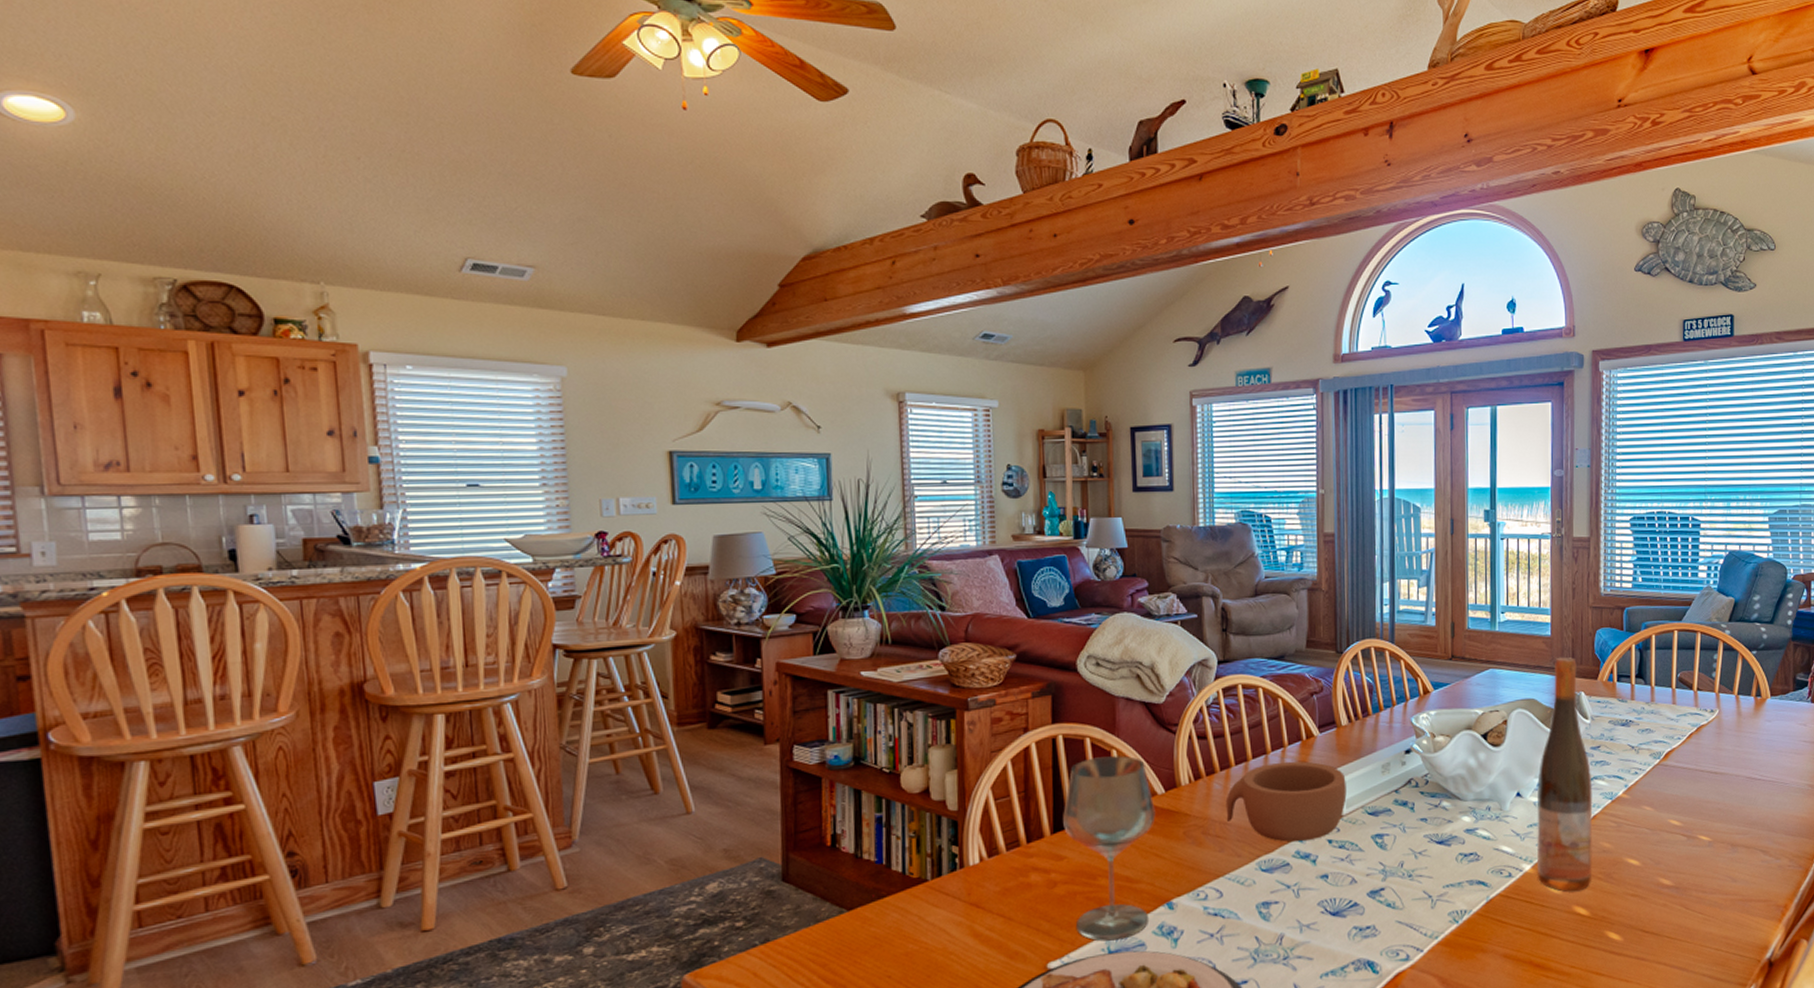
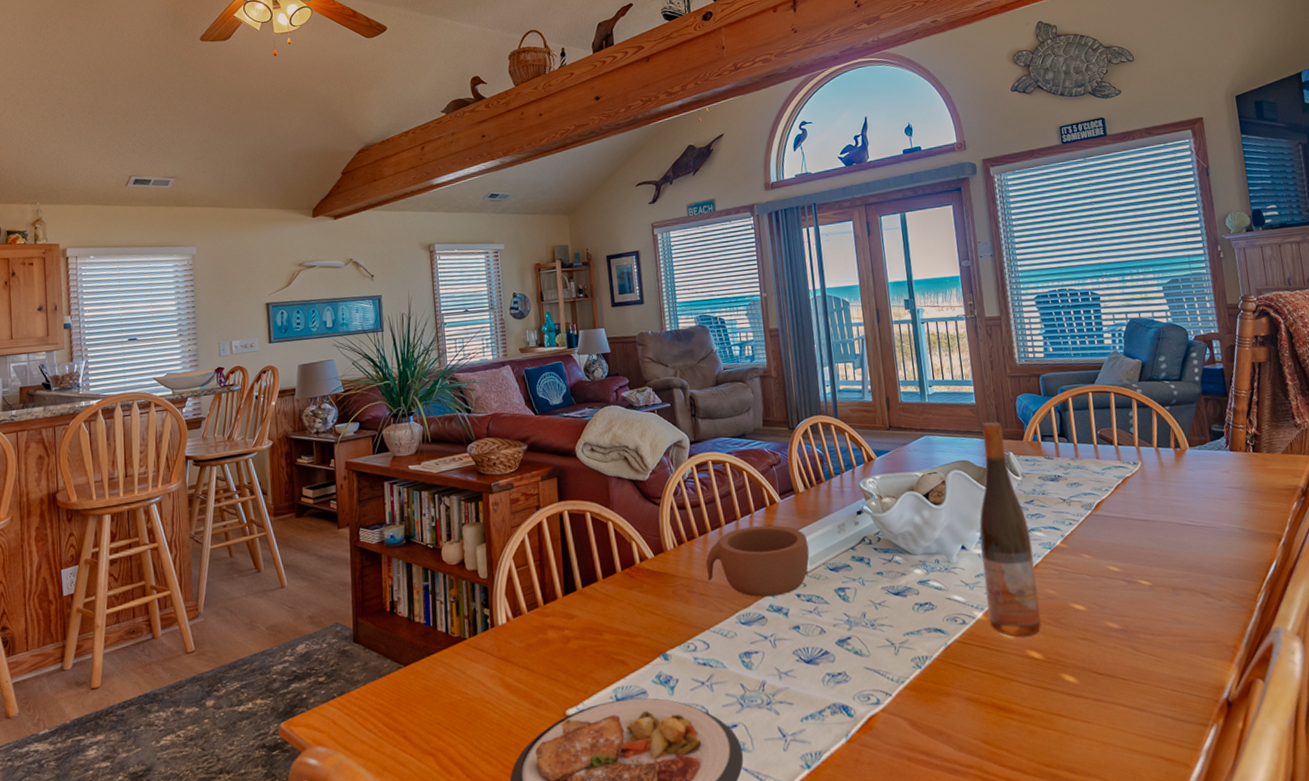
wine glass: present [1063,755,1156,941] -> none [571,526,648,690]

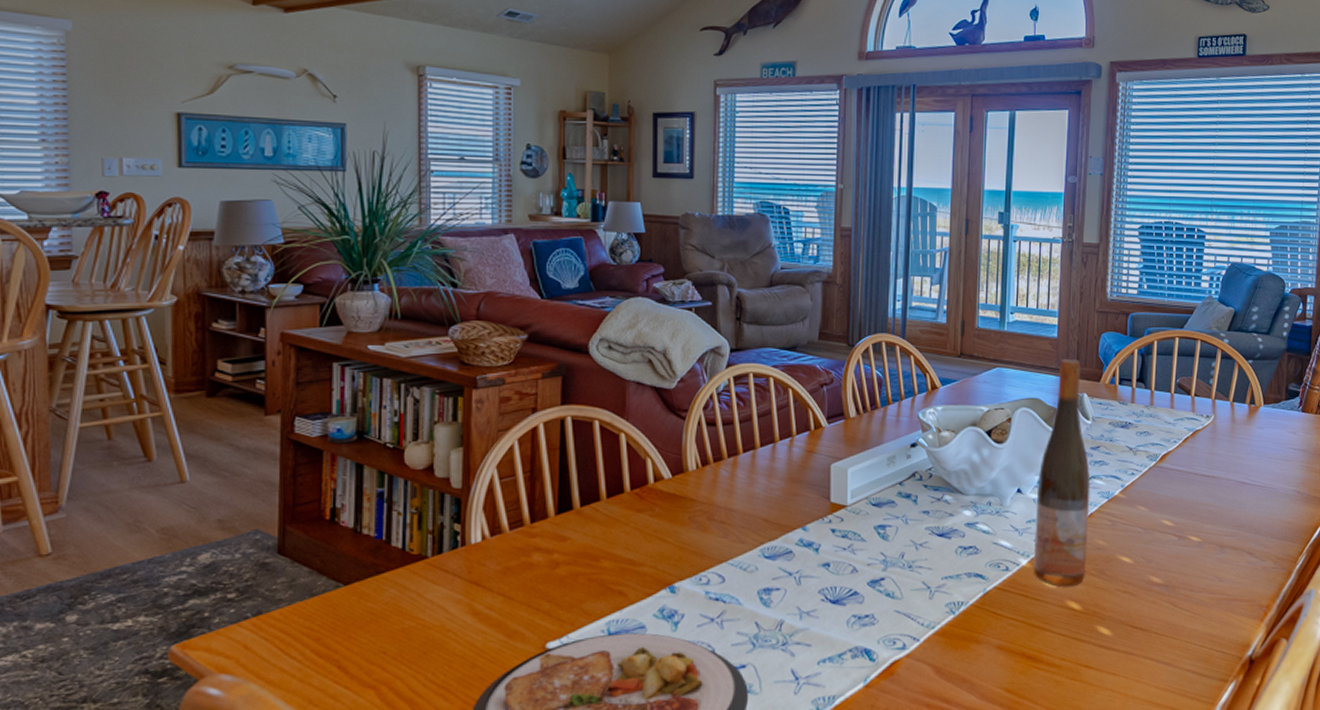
bowl: present [705,525,810,597] -> none [731,451,852,530]

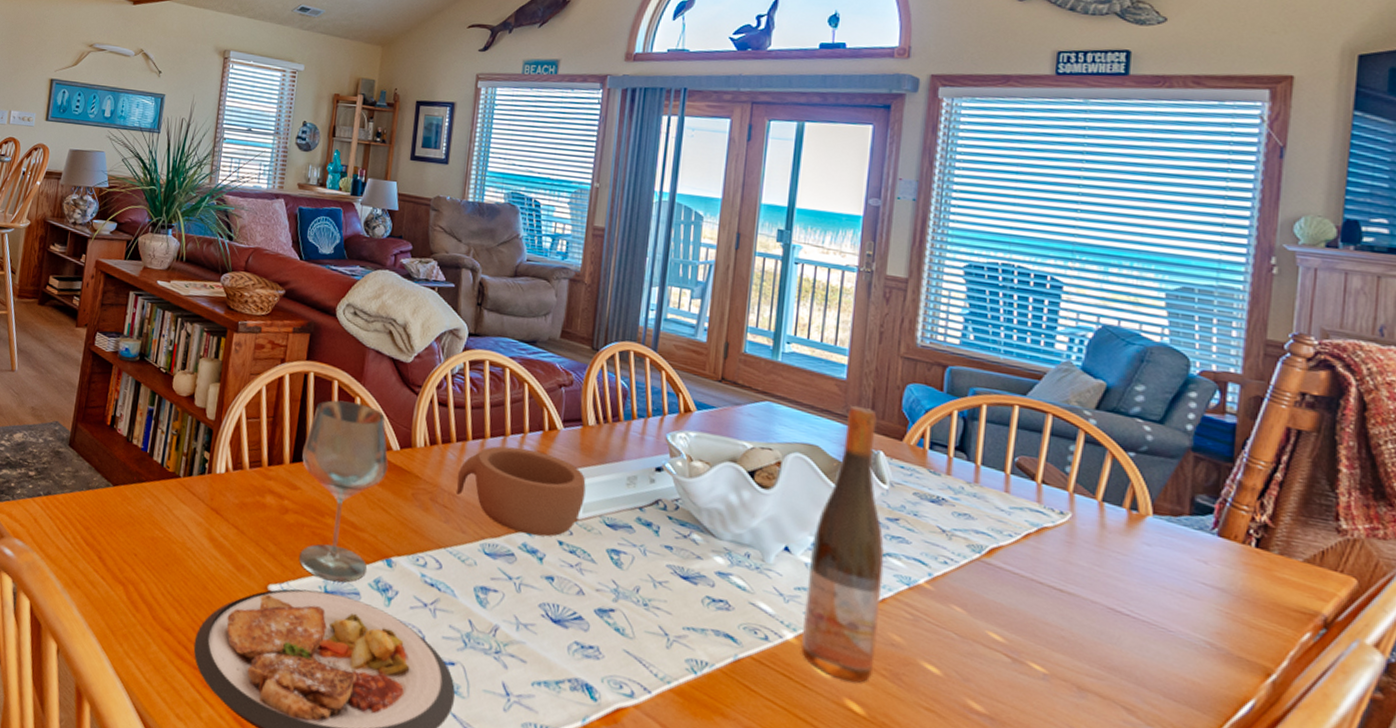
wine glass: none [568,439,661,623] -> present [299,400,389,582]
bowl: none [731,451,852,530] -> present [455,446,586,537]

